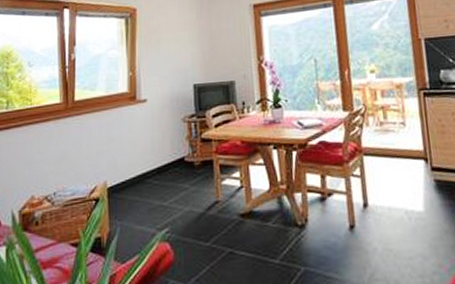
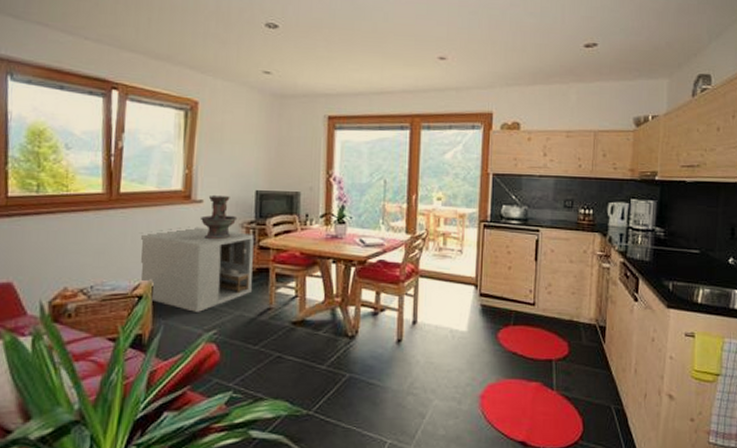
storage cabinet: none [93,125,198,211] -> present [139,226,254,312]
decorative urn: none [145,92,179,138] -> present [199,194,238,240]

